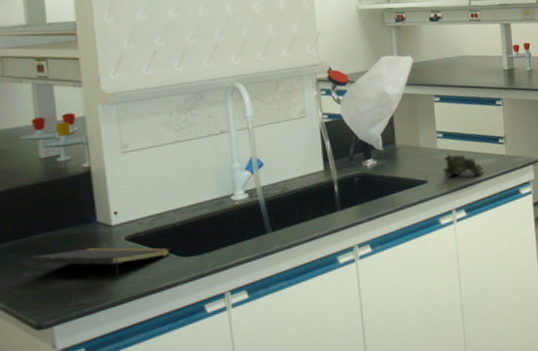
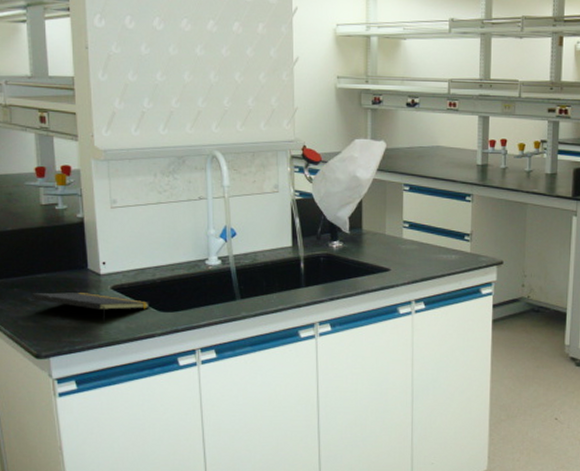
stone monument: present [442,152,483,178] -> none [405,243,446,269]

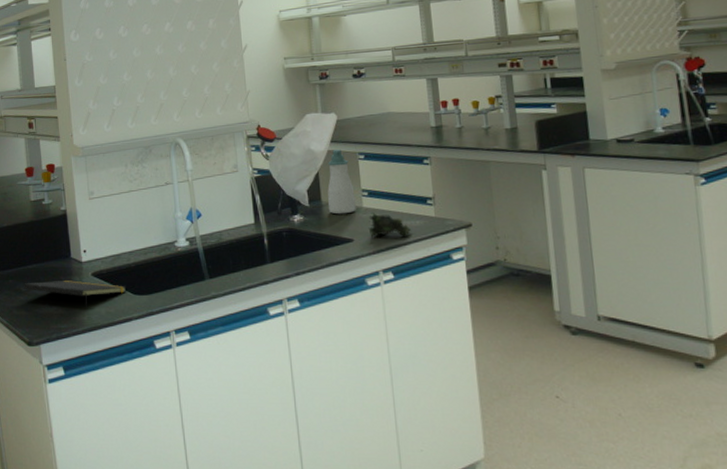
soap bottle: none [369,179,396,244] -> present [327,149,356,215]
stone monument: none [405,243,446,269] -> present [368,212,411,238]

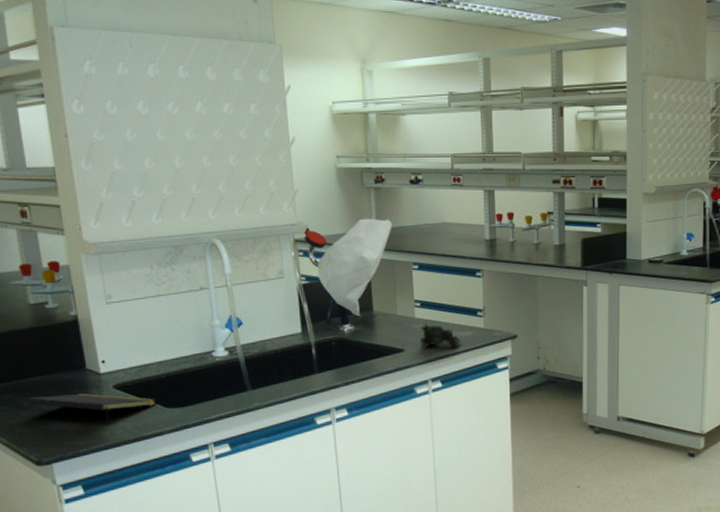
soap bottle: present [327,149,356,215] -> none [380,258,408,325]

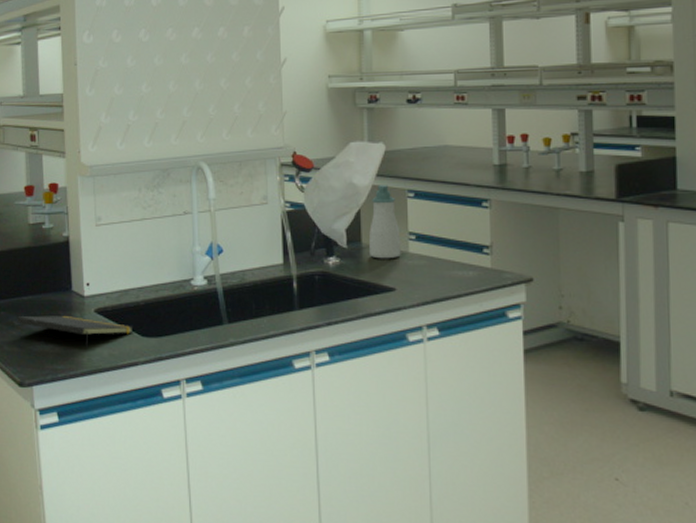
soap bottle: none [380,258,408,325] -> present [369,185,401,259]
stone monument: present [419,322,460,348] -> none [413,258,462,288]

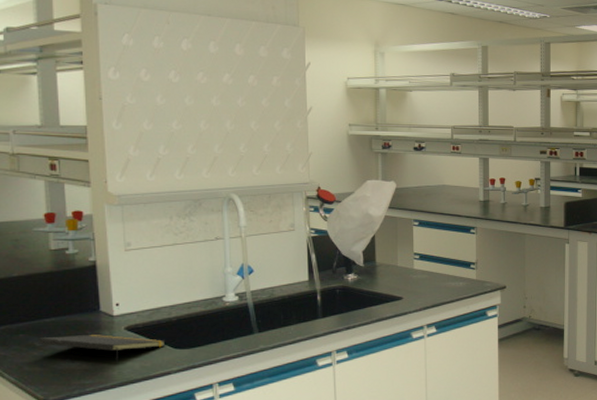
soap bottle: present [369,185,401,259] -> none [382,215,407,275]

